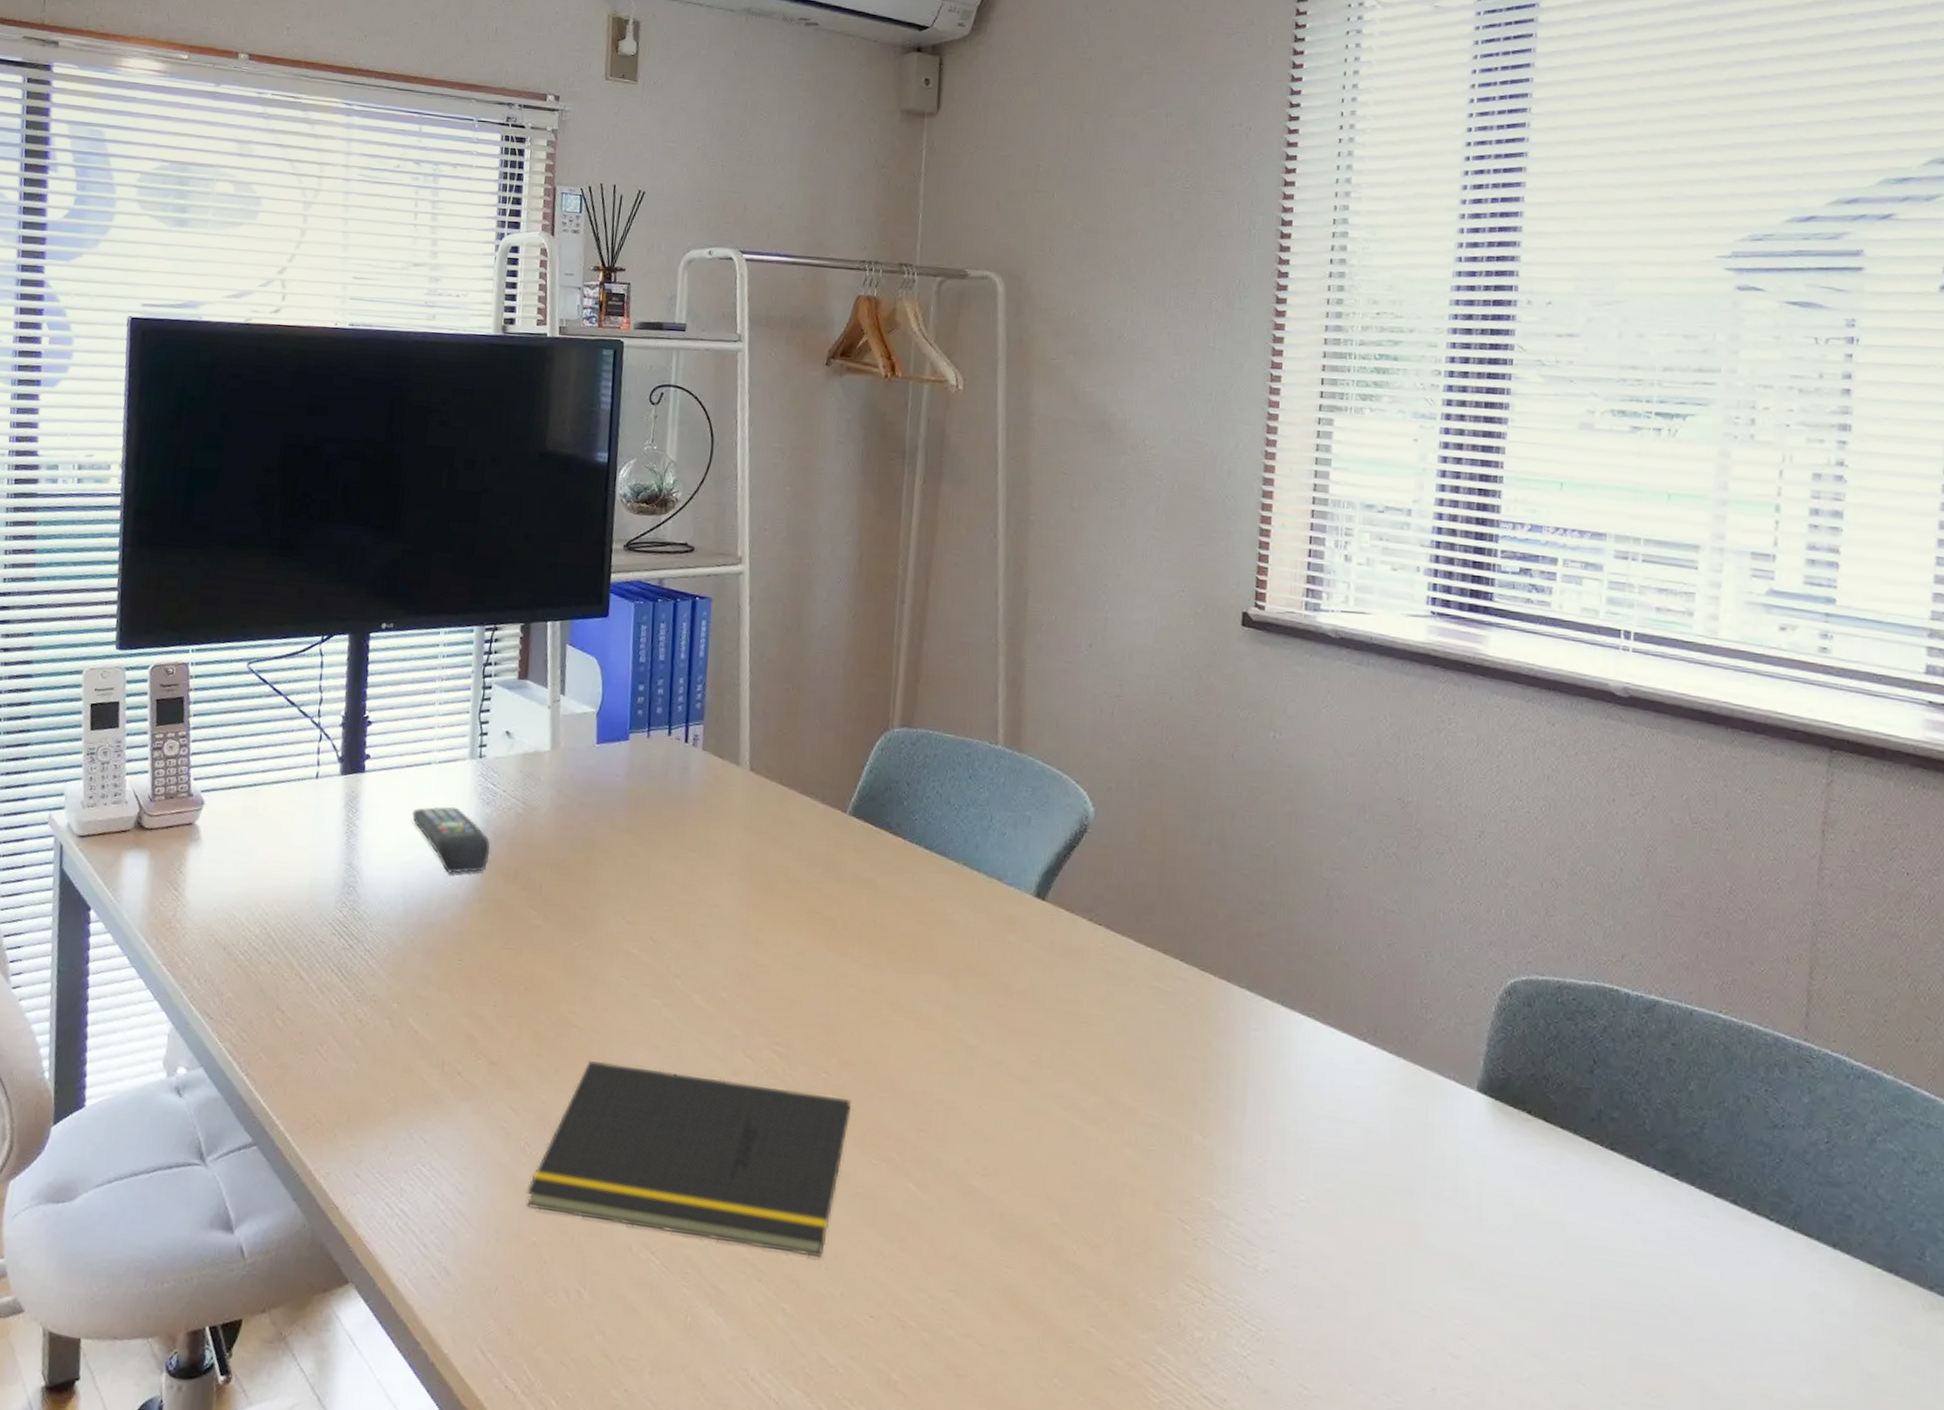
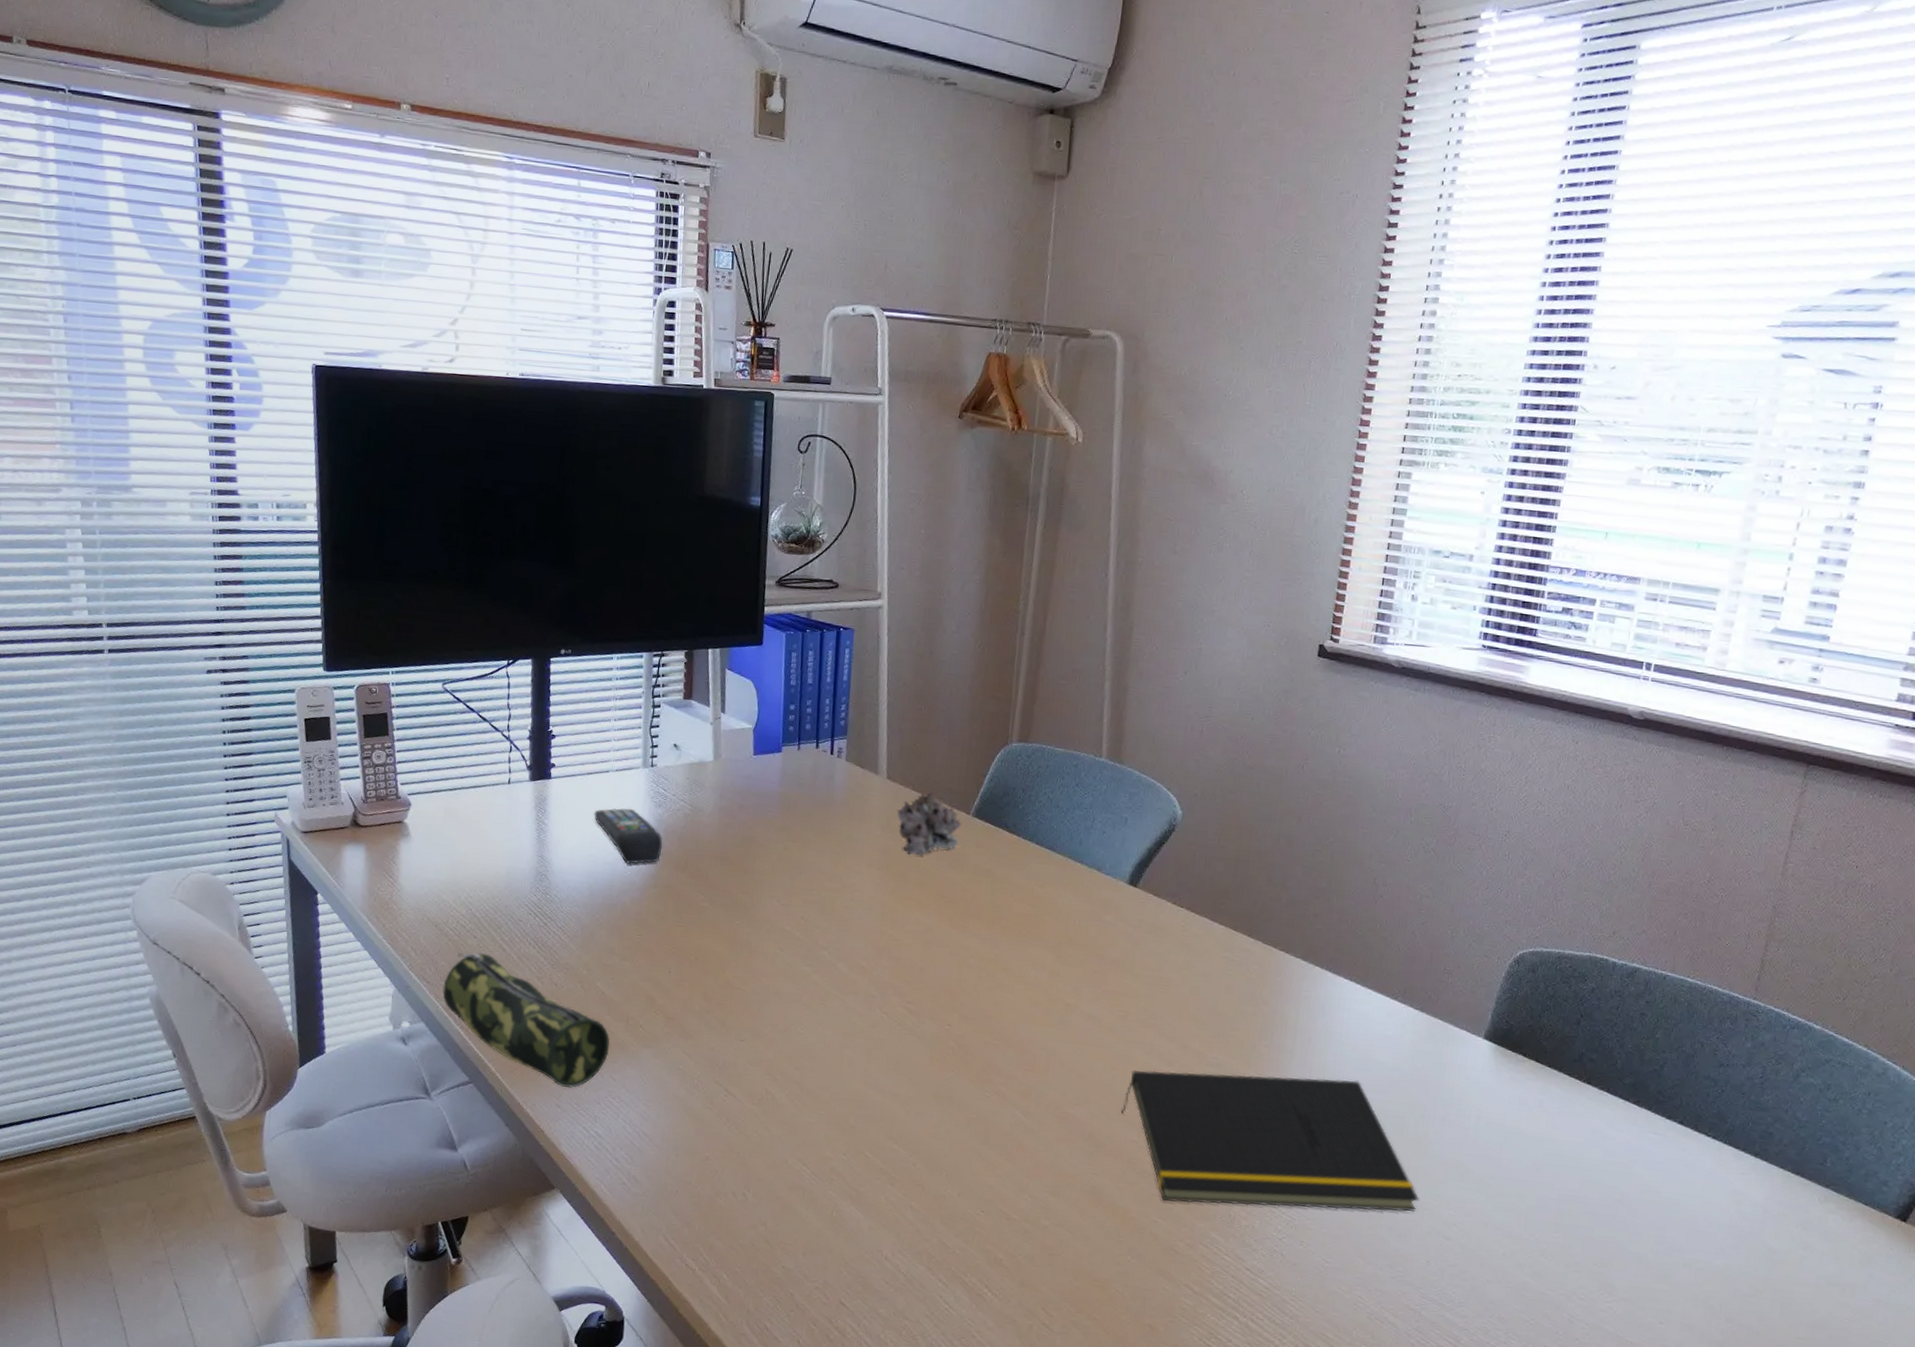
pencil case: none [227,981,423,1153] -> present [442,952,611,1089]
notepad: present [527,1061,852,1257] -> none [700,1016,970,1167]
succulent plant: none [761,785,836,862] -> present [897,791,961,855]
notepad: none [1037,1131,1416,1320] -> present [1120,1070,1419,1212]

